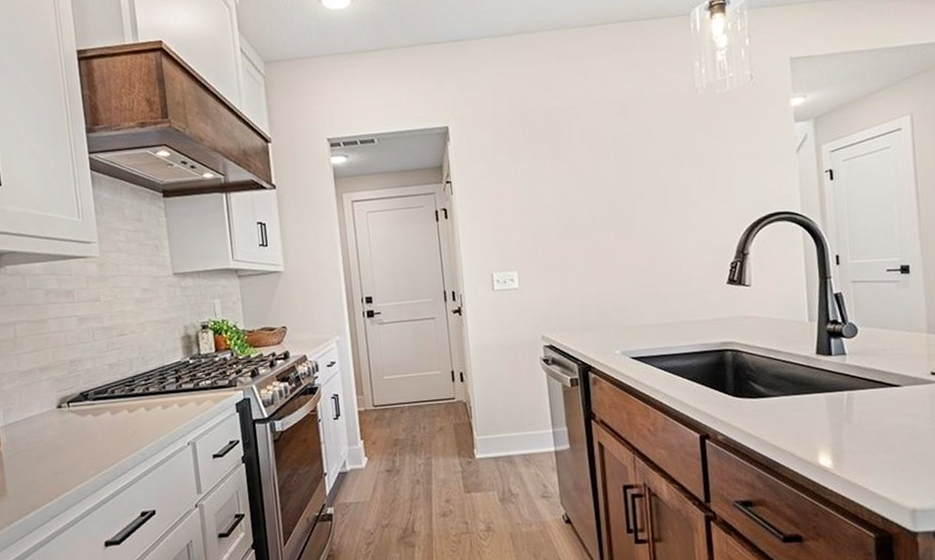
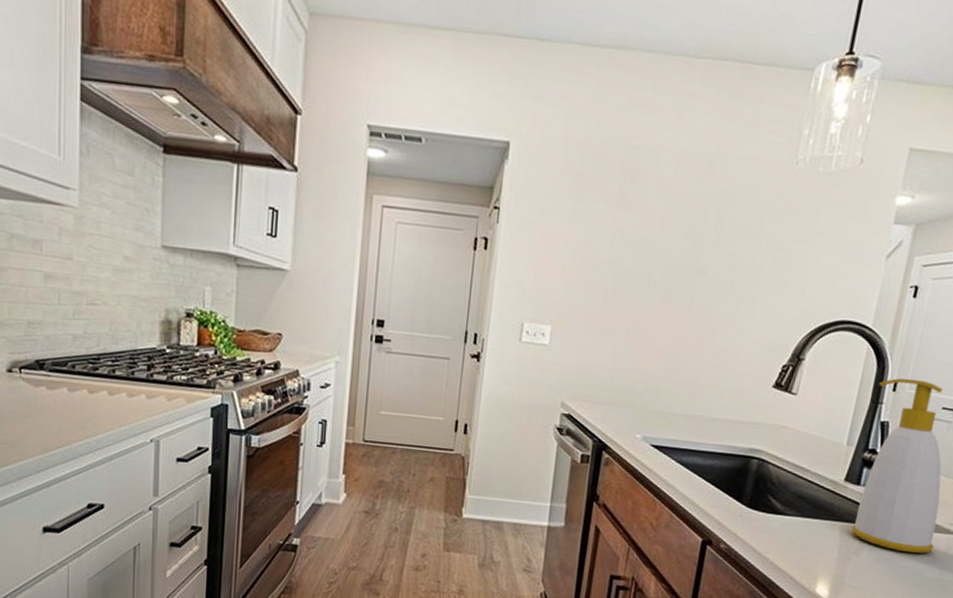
soap bottle: none [822,250,919,410] -> present [851,378,944,554]

